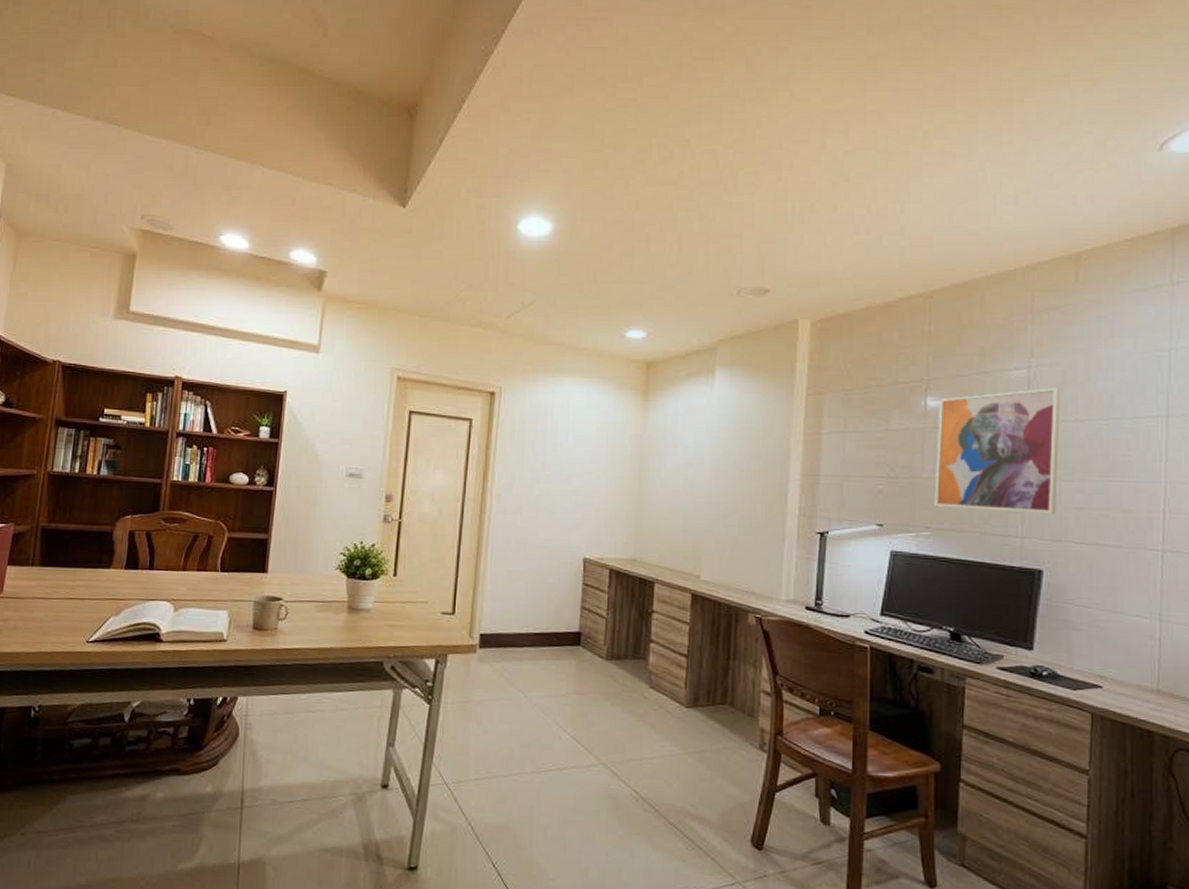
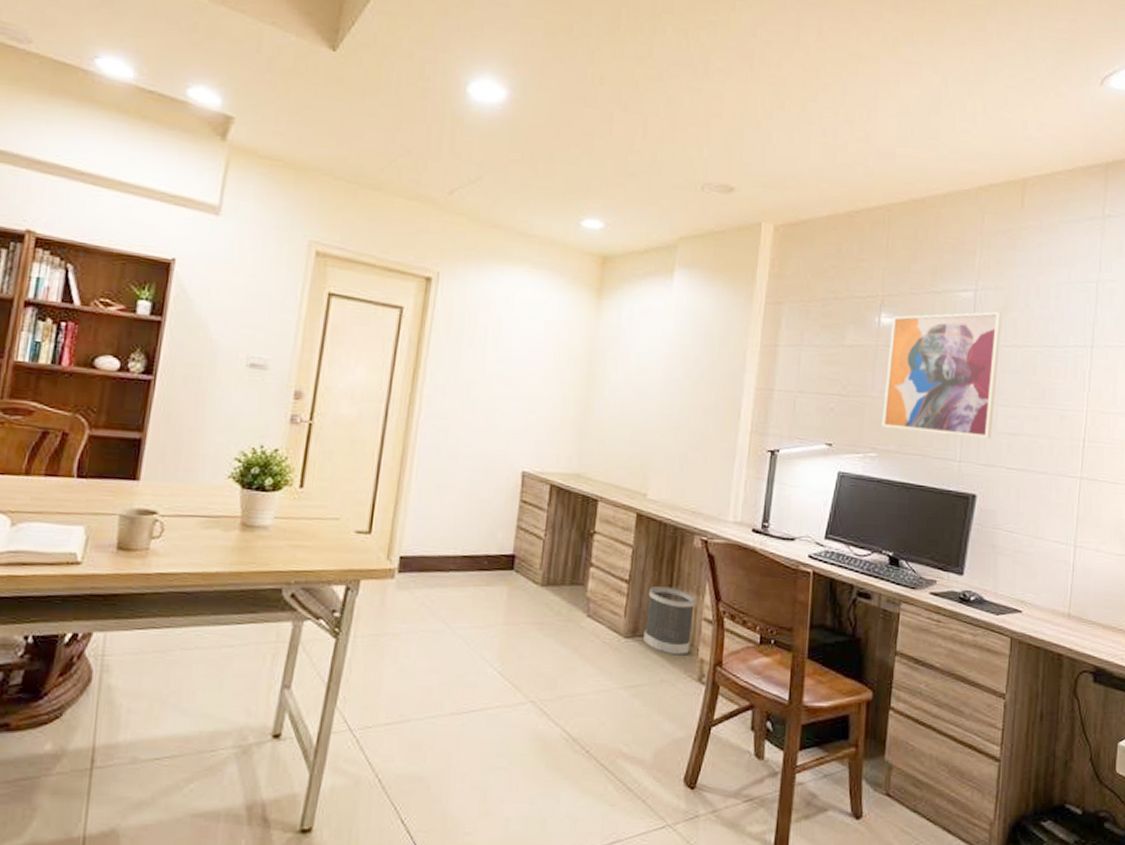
wastebasket: none [704,660,752,725] -> present [643,586,695,656]

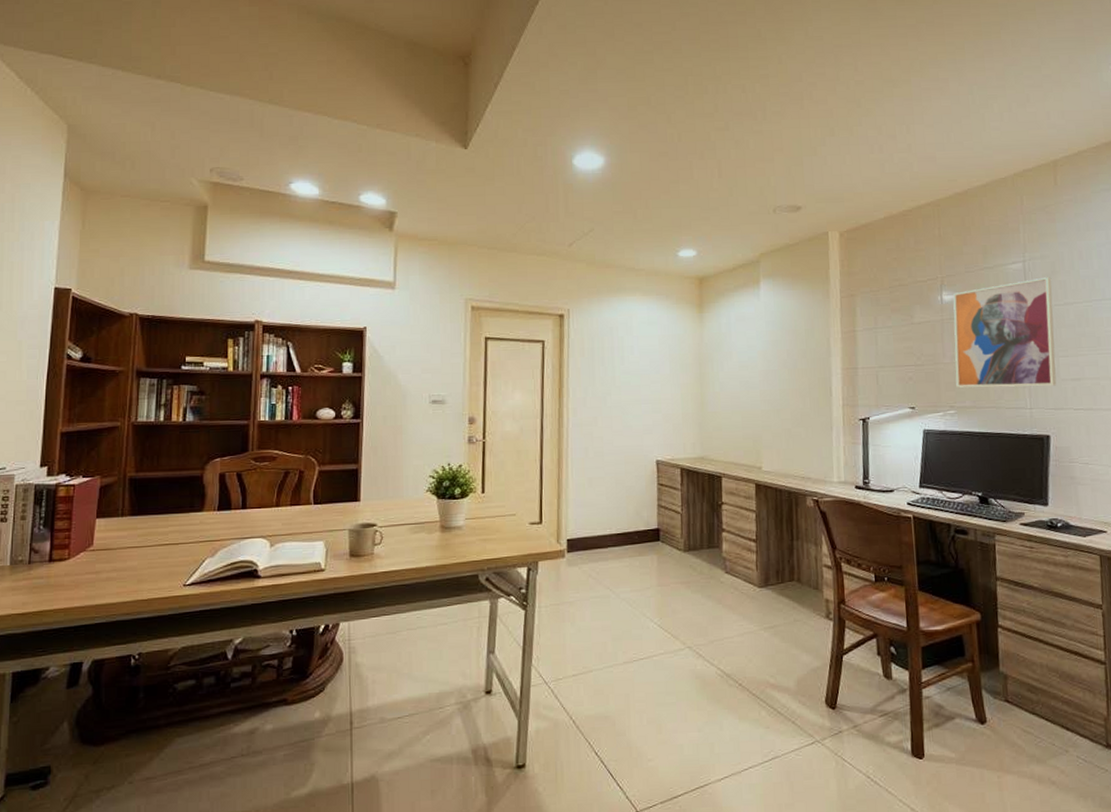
wastebasket: present [643,586,695,656] -> none [774,542,816,598]

